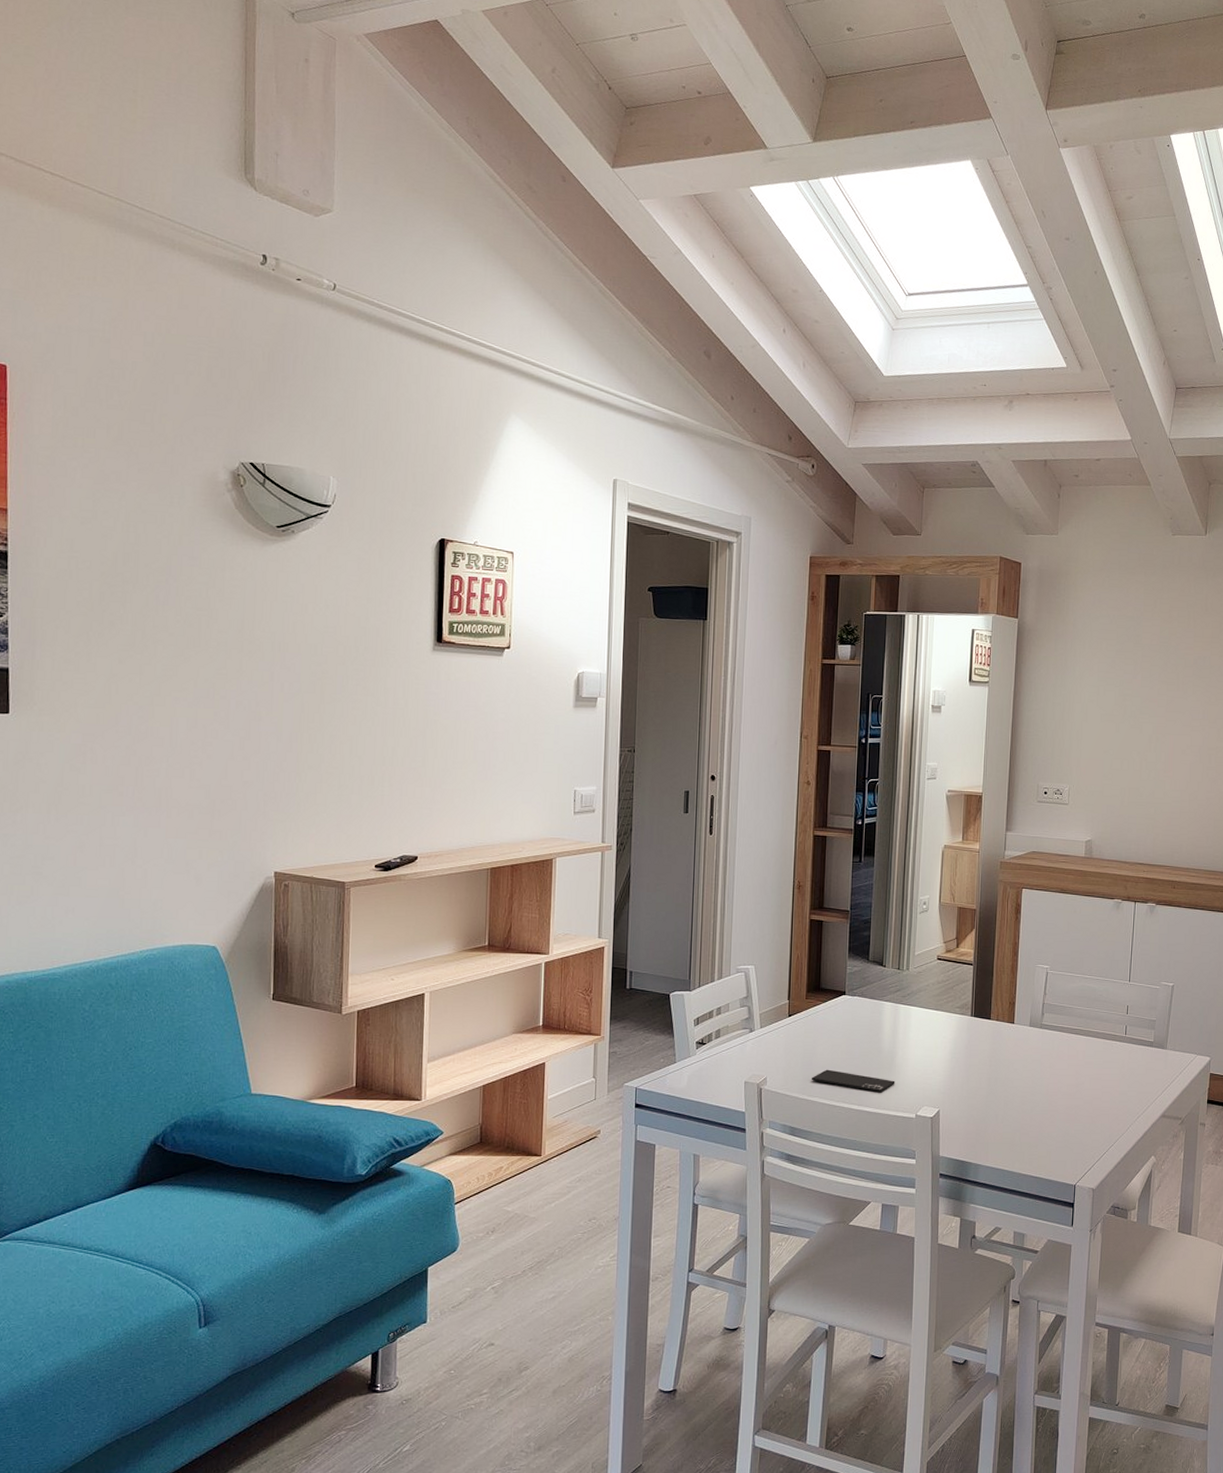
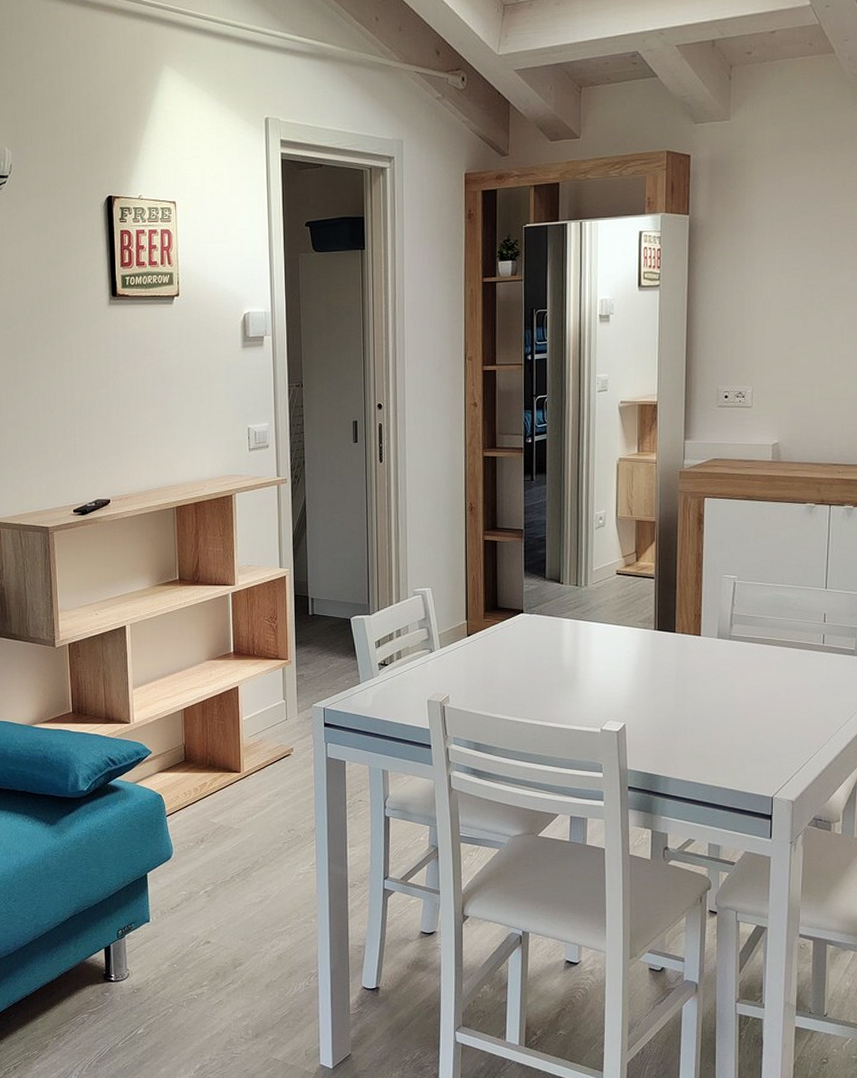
smartphone: present [811,1069,895,1093] -> none [493,686,578,708]

